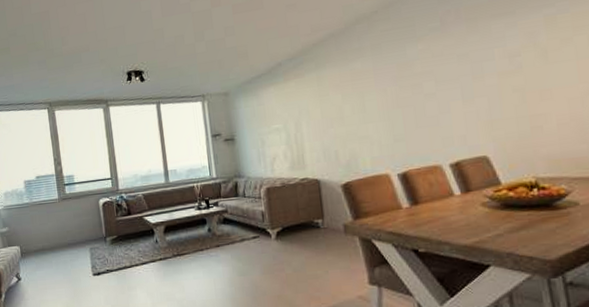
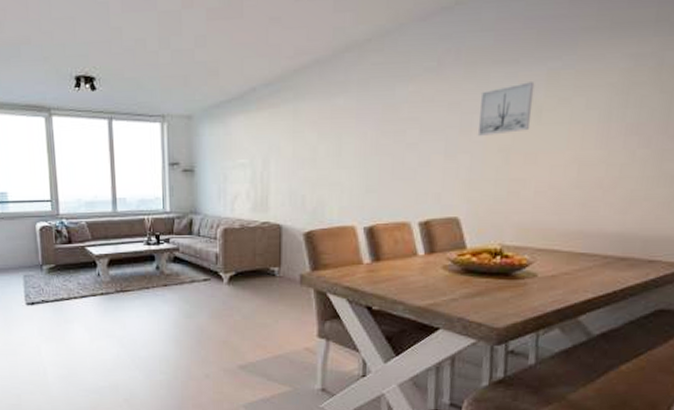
wall art: none [485,28,540,80] -> present [477,82,535,136]

